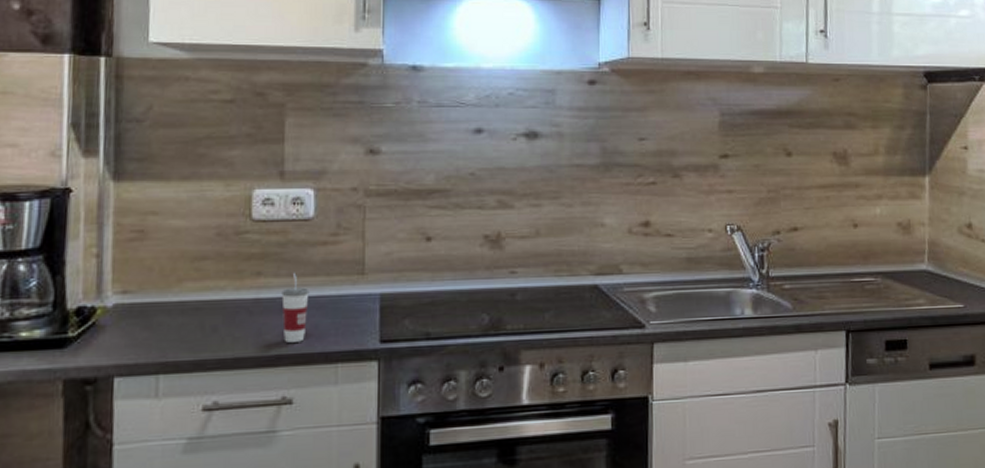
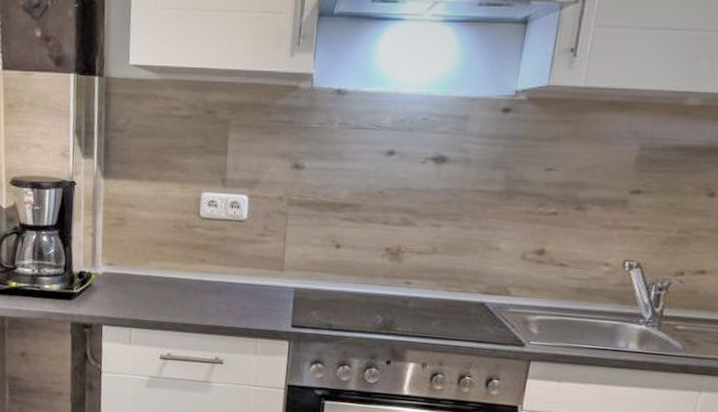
cup: present [281,272,310,343] -> none [219,262,240,318]

